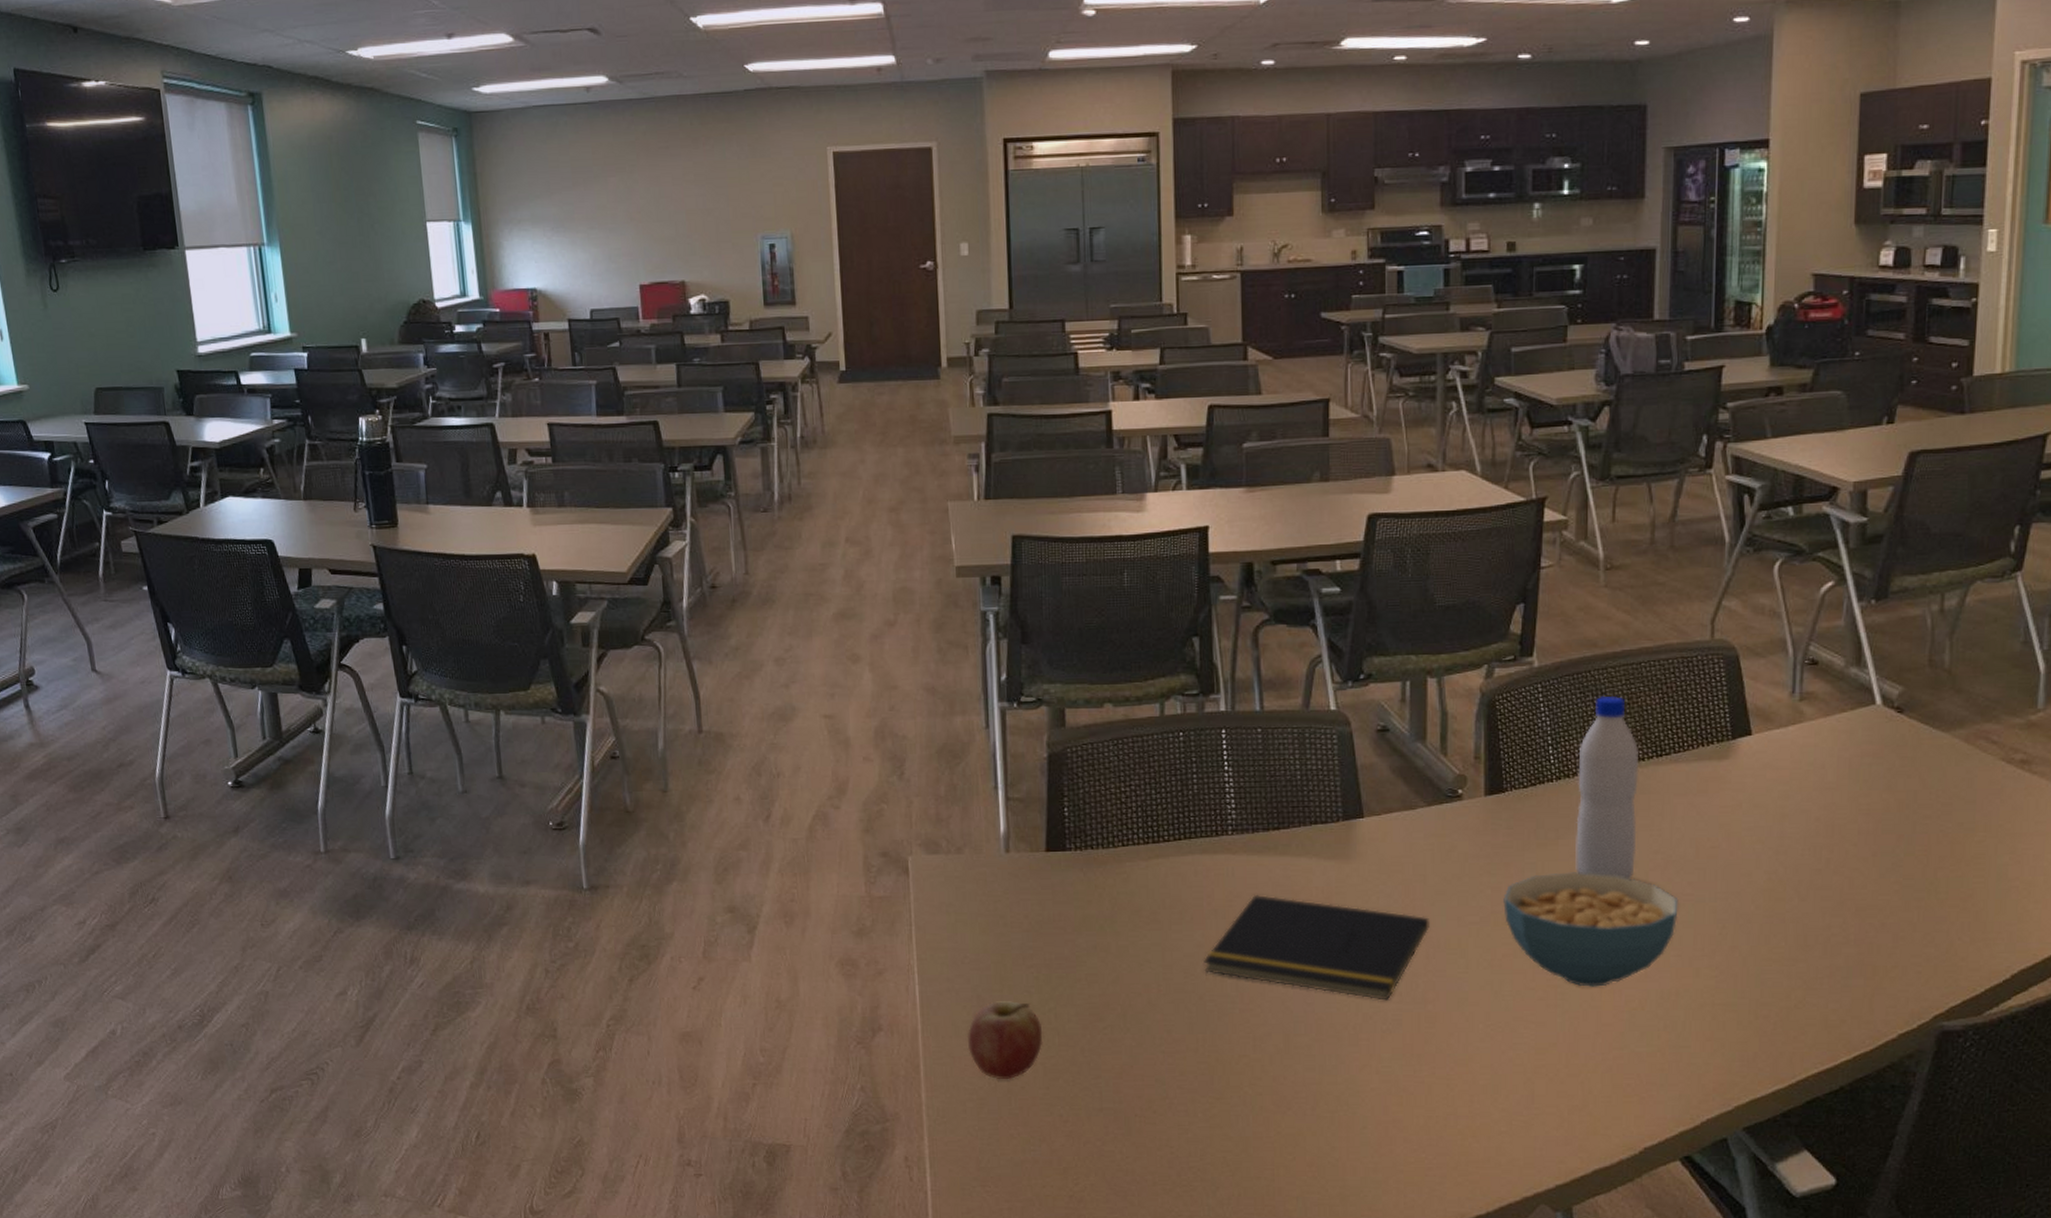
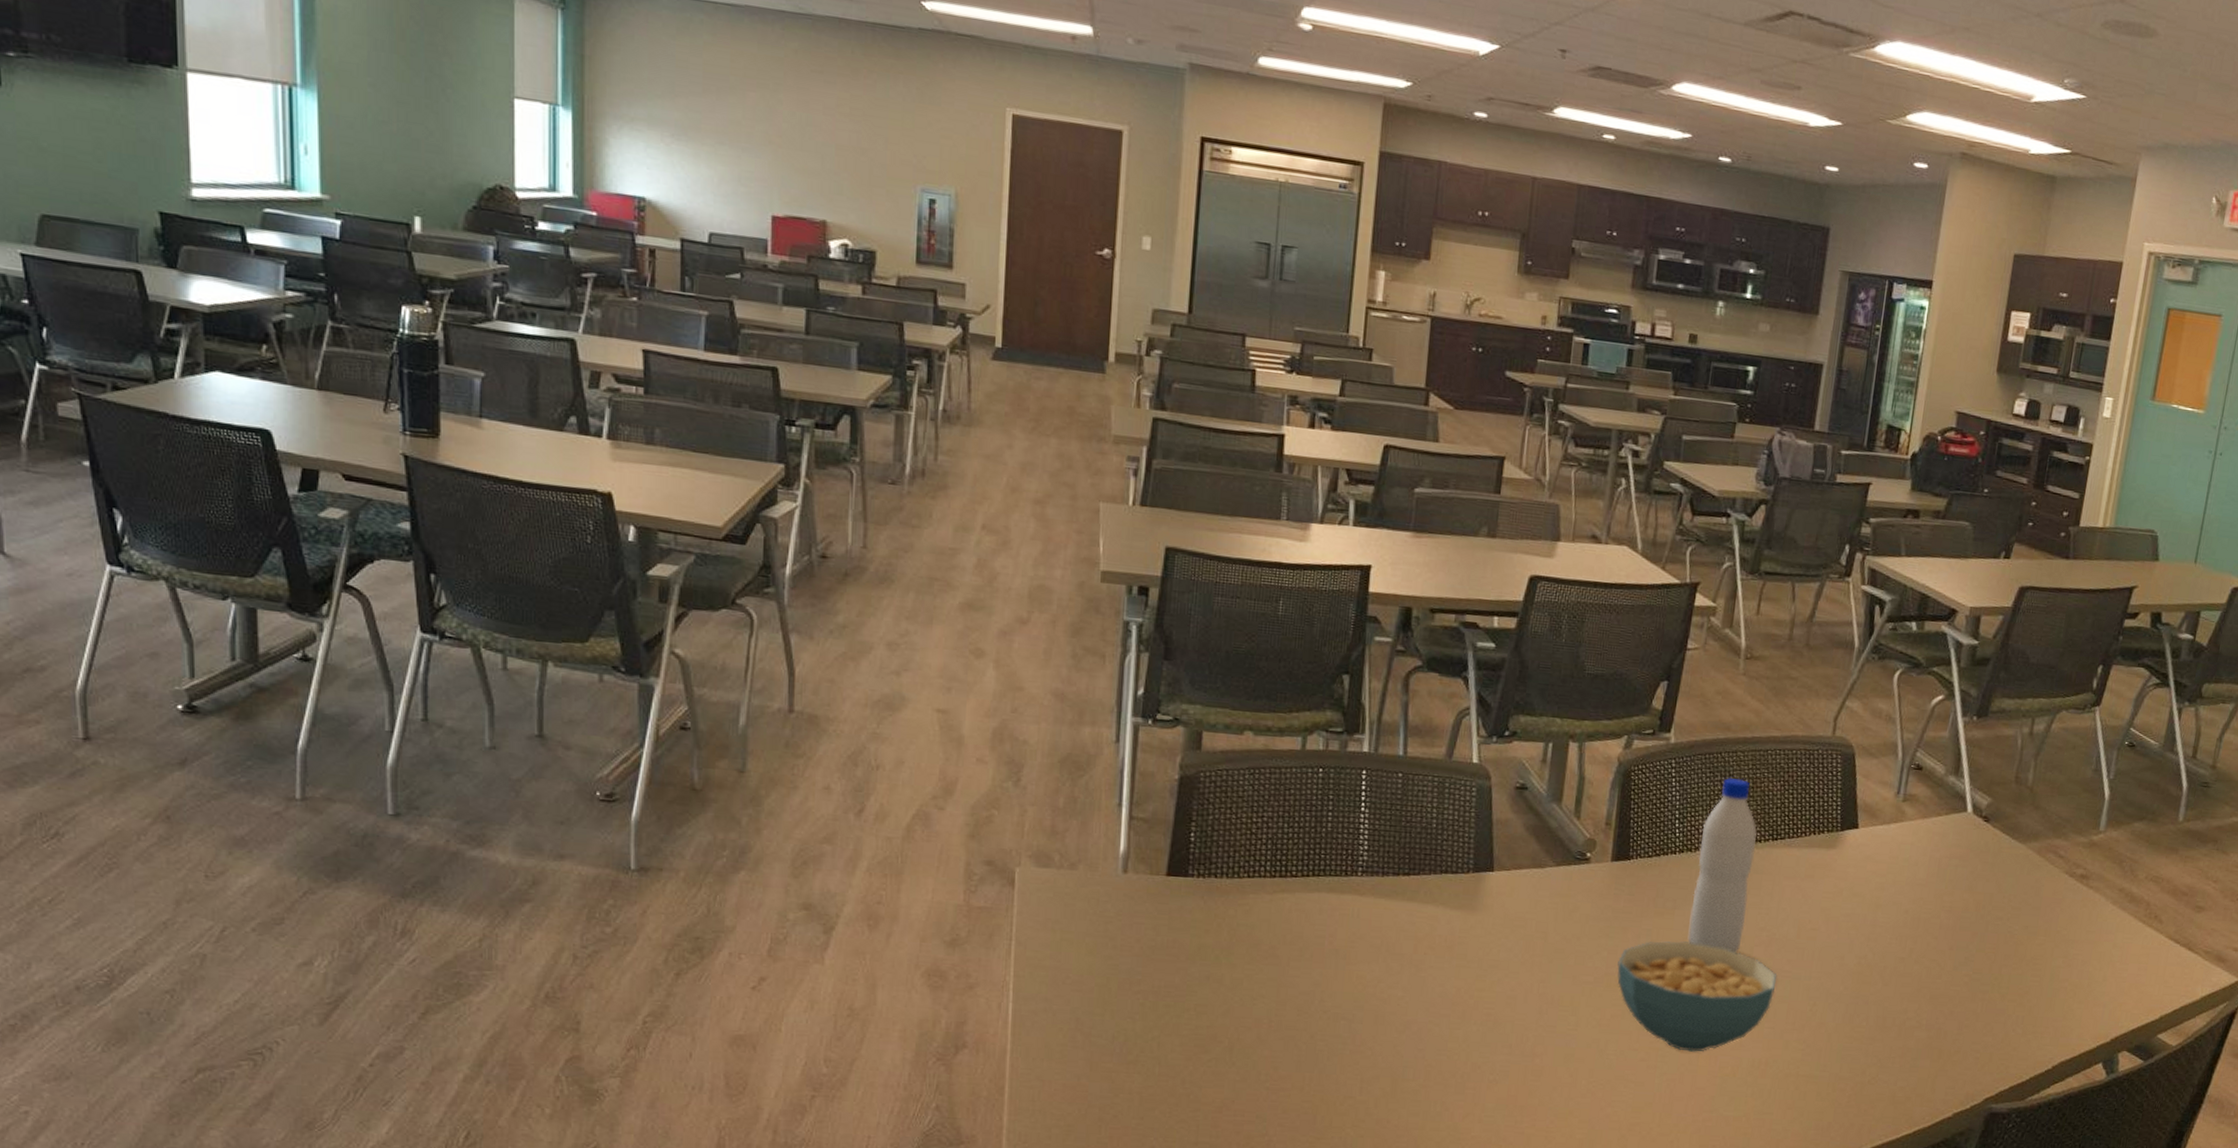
fruit: present [967,1001,1043,1080] -> none [1060,1025,1143,1108]
notepad: present [1204,894,1429,1001] -> none [1318,937,1546,1052]

